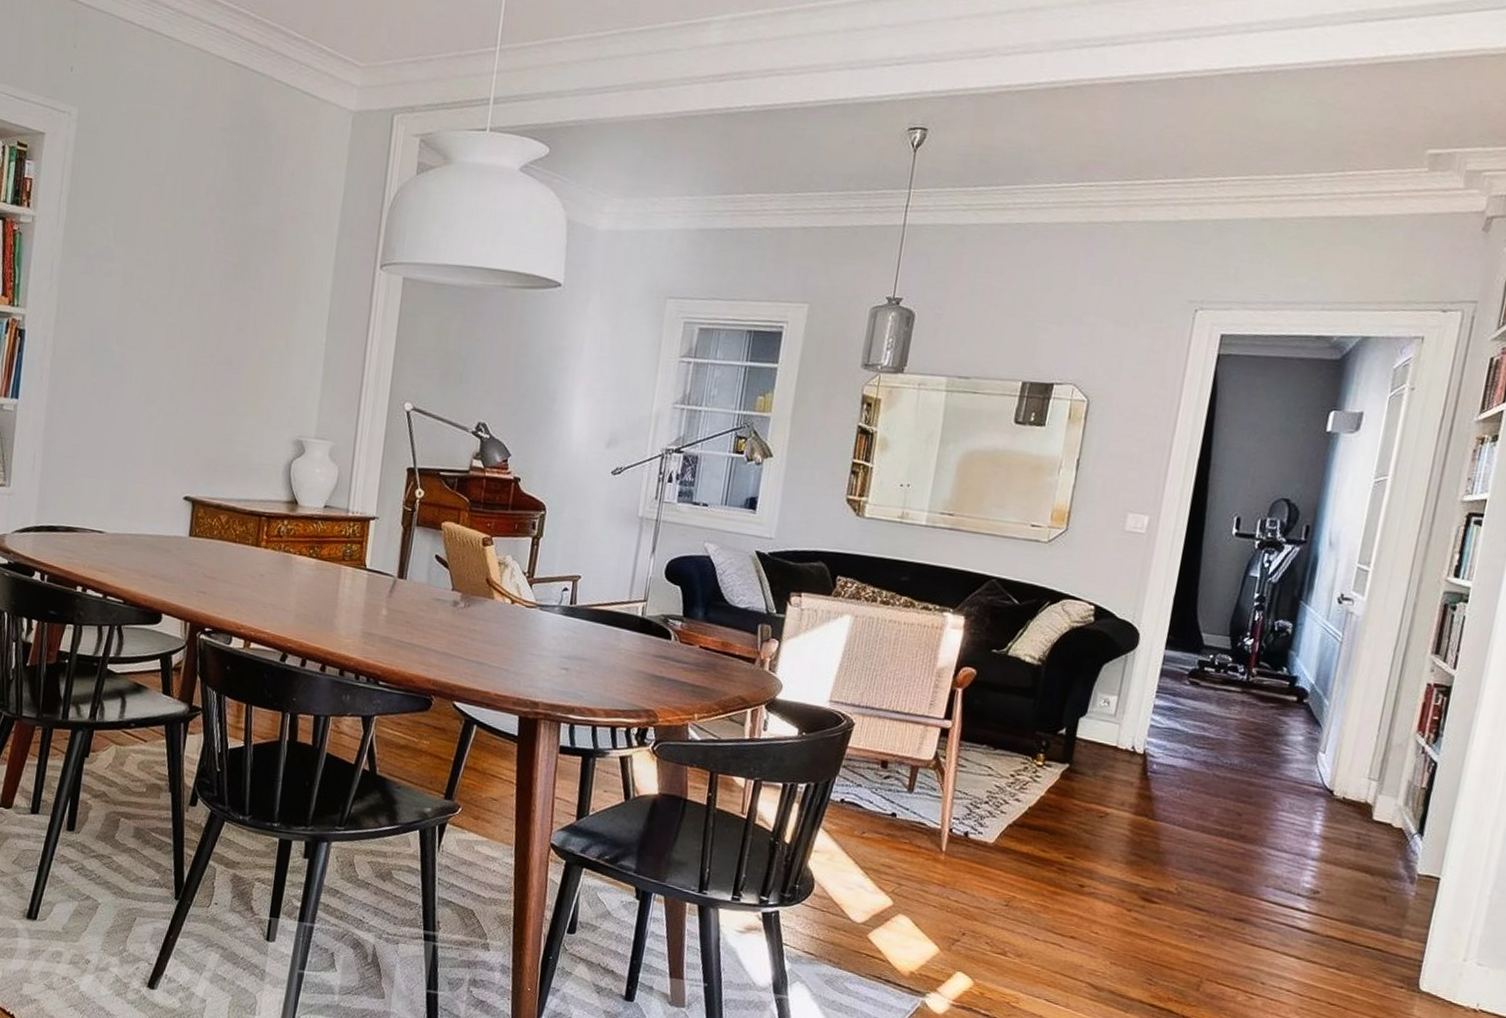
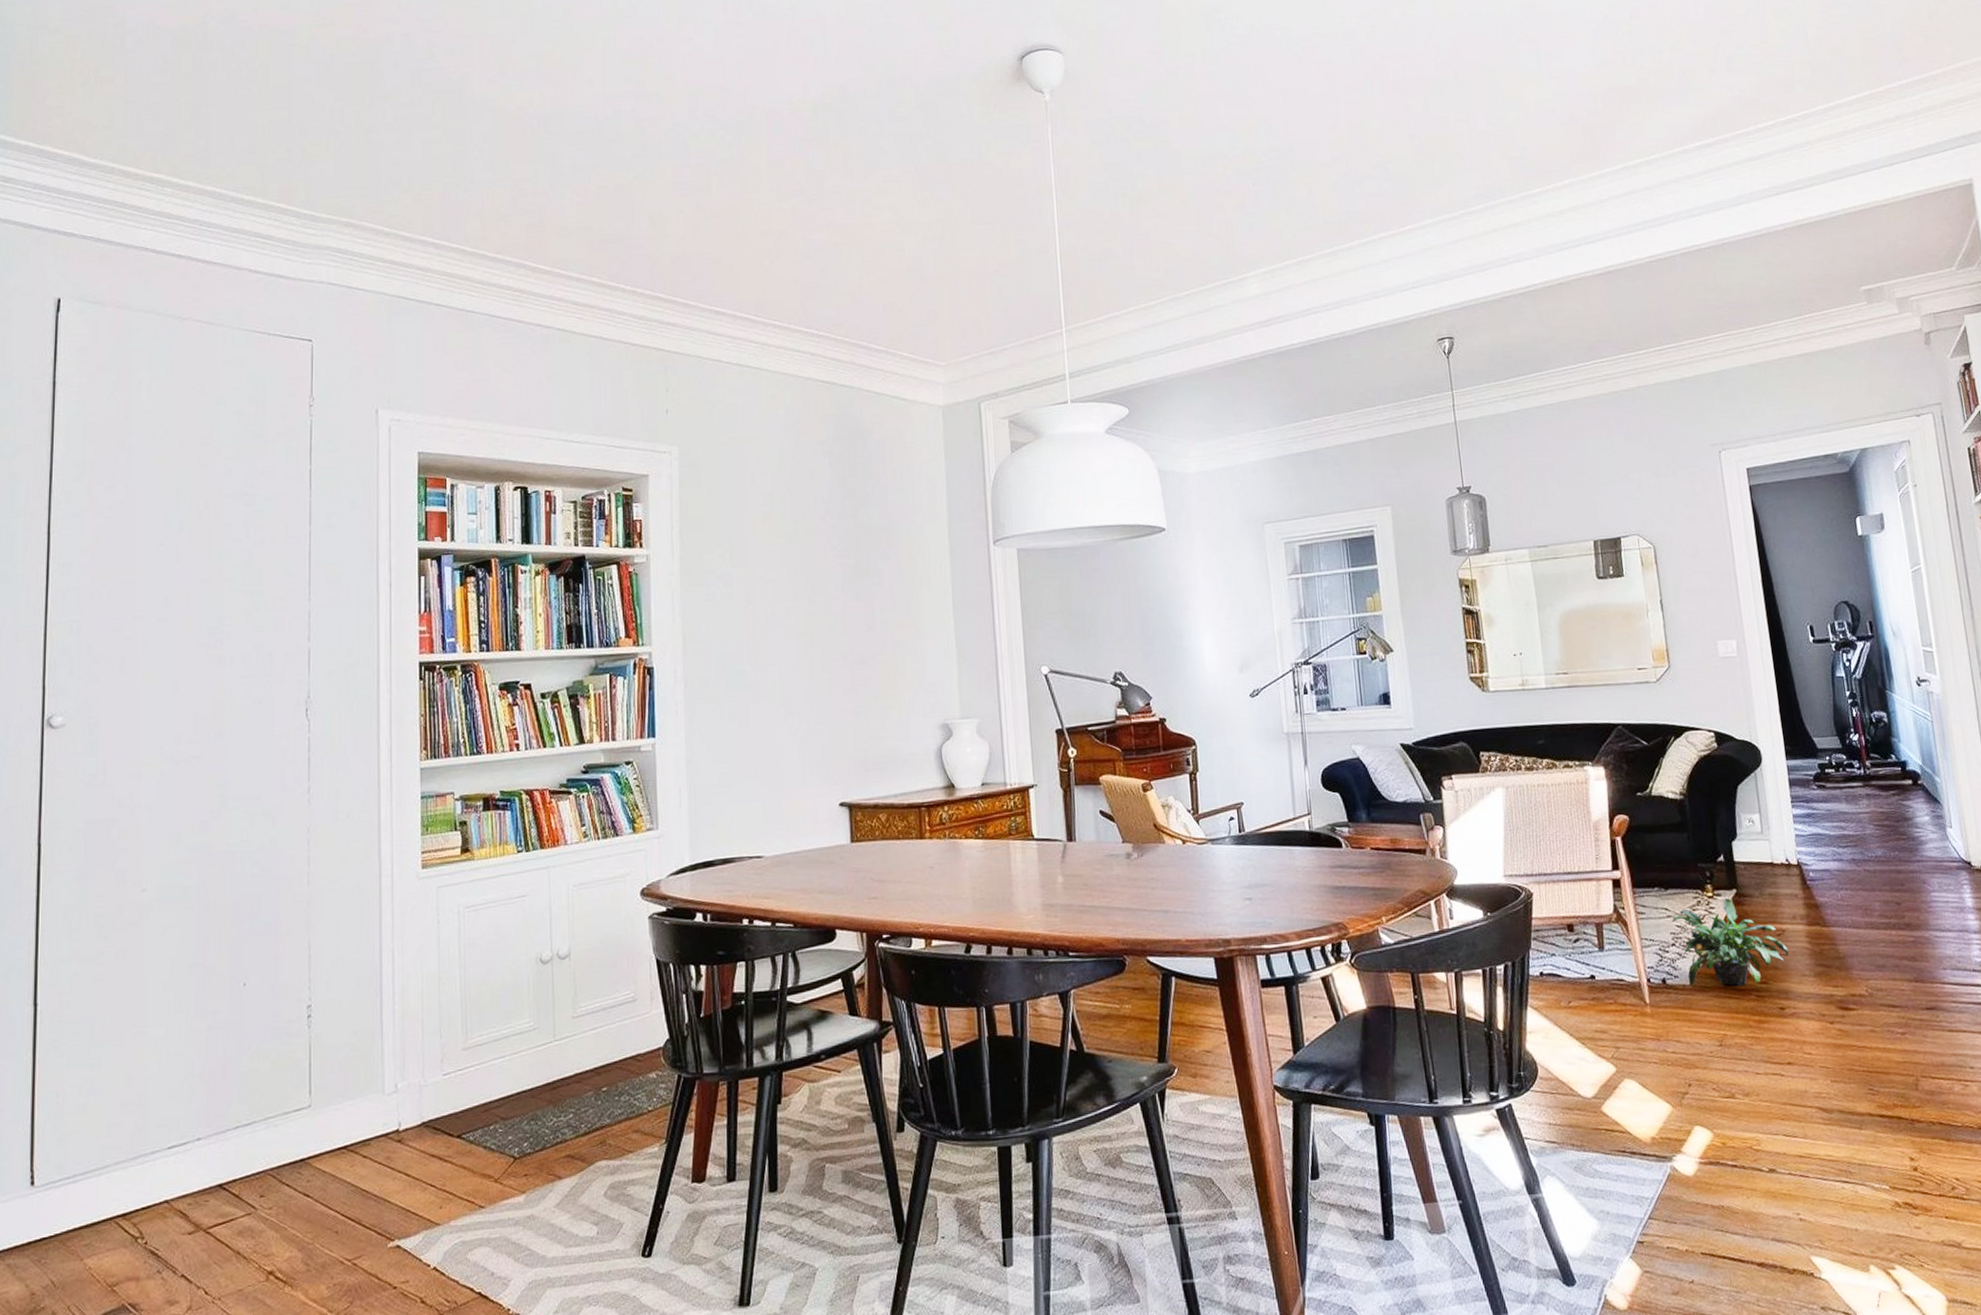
potted plant: none [991,770,1106,858] -> present [1672,898,1789,987]

